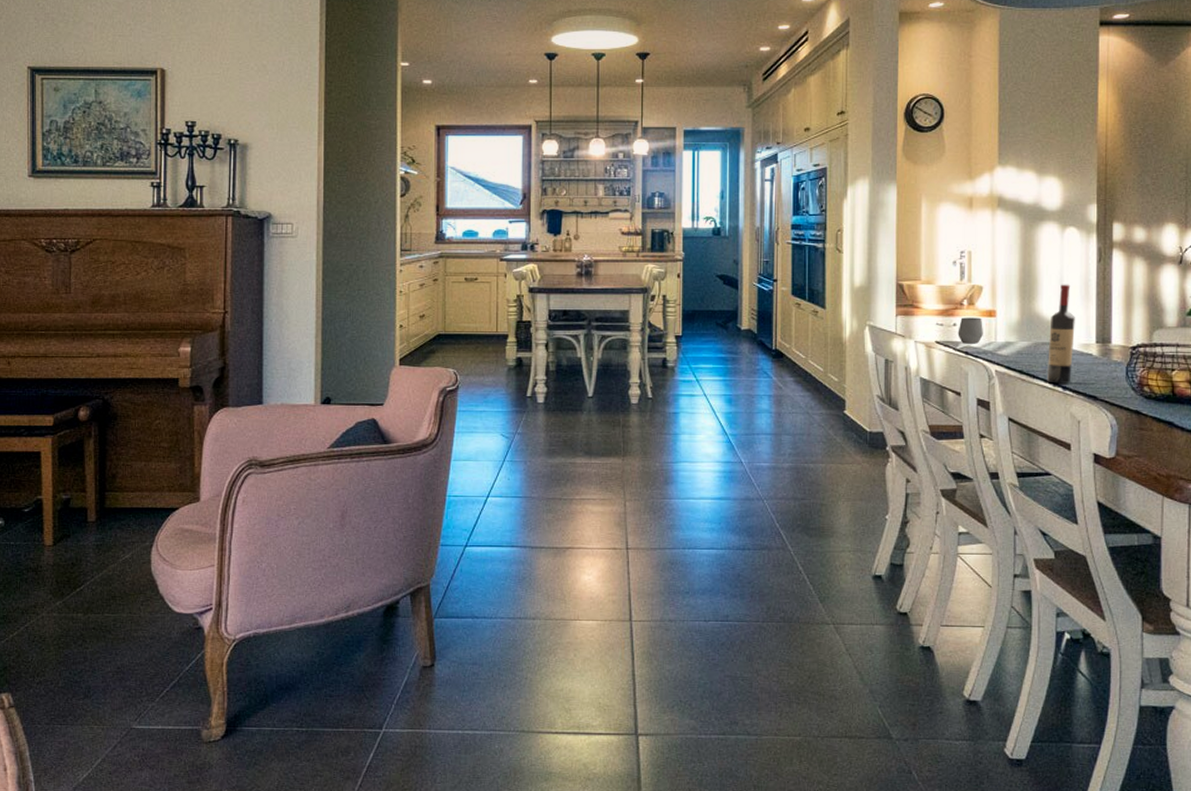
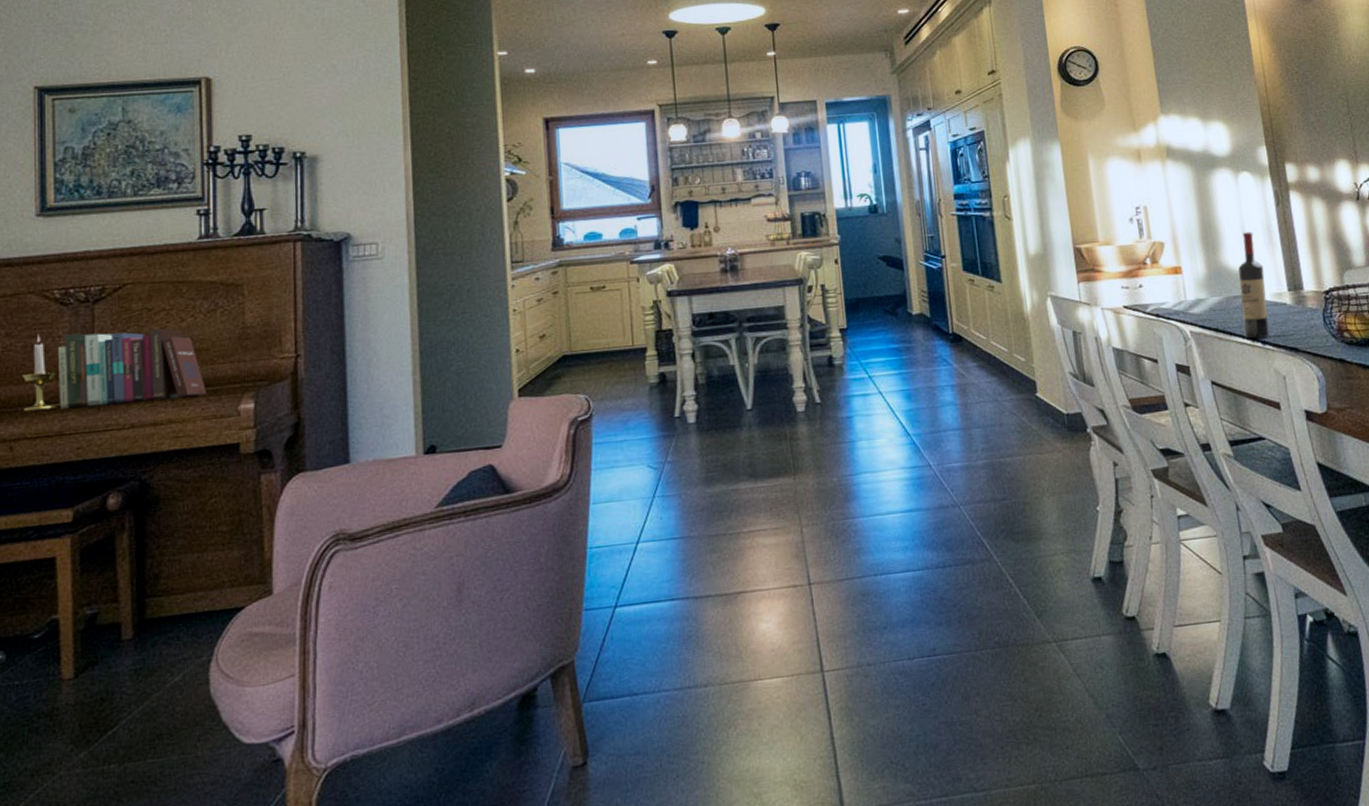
candlestick: none [17,274,43,336] -> present [21,334,58,413]
books: none [43,276,156,338] -> present [57,328,208,410]
cup: present [958,317,983,344] -> none [1145,276,1172,306]

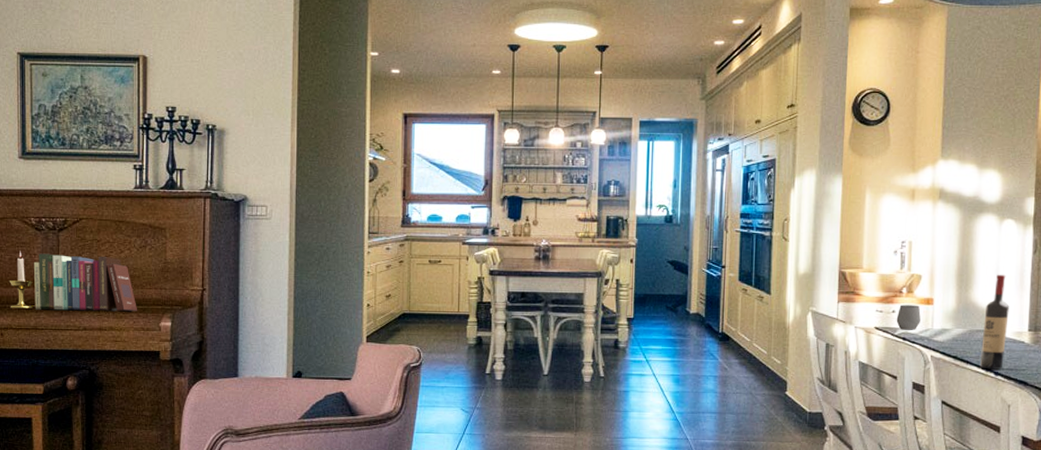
cup: none [1145,276,1172,306] -> present [896,305,921,330]

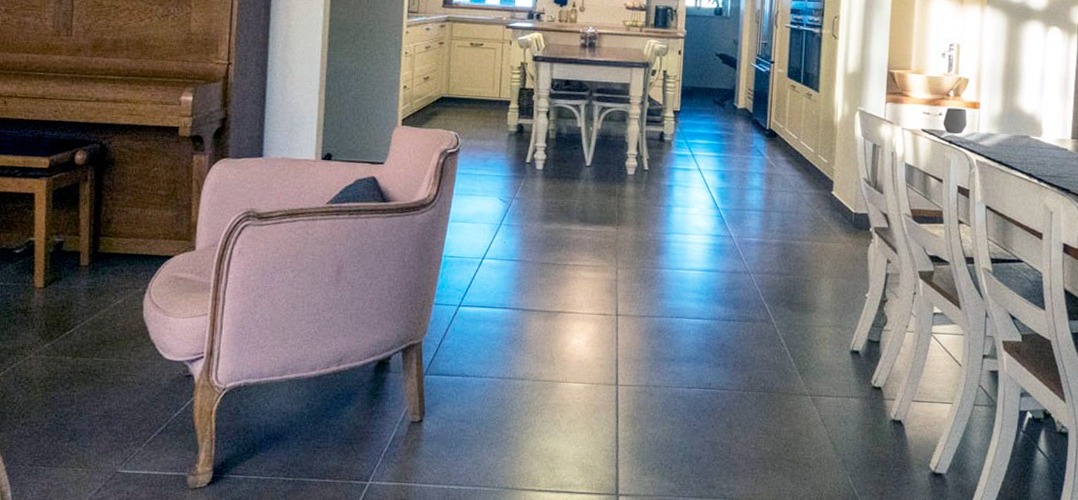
candlestick: present [9,250,33,310] -> none [15,14,42,78]
books: present [33,253,138,313] -> none [43,18,157,85]
wine bottle: present [980,274,1009,370] -> none [1024,81,1054,176]

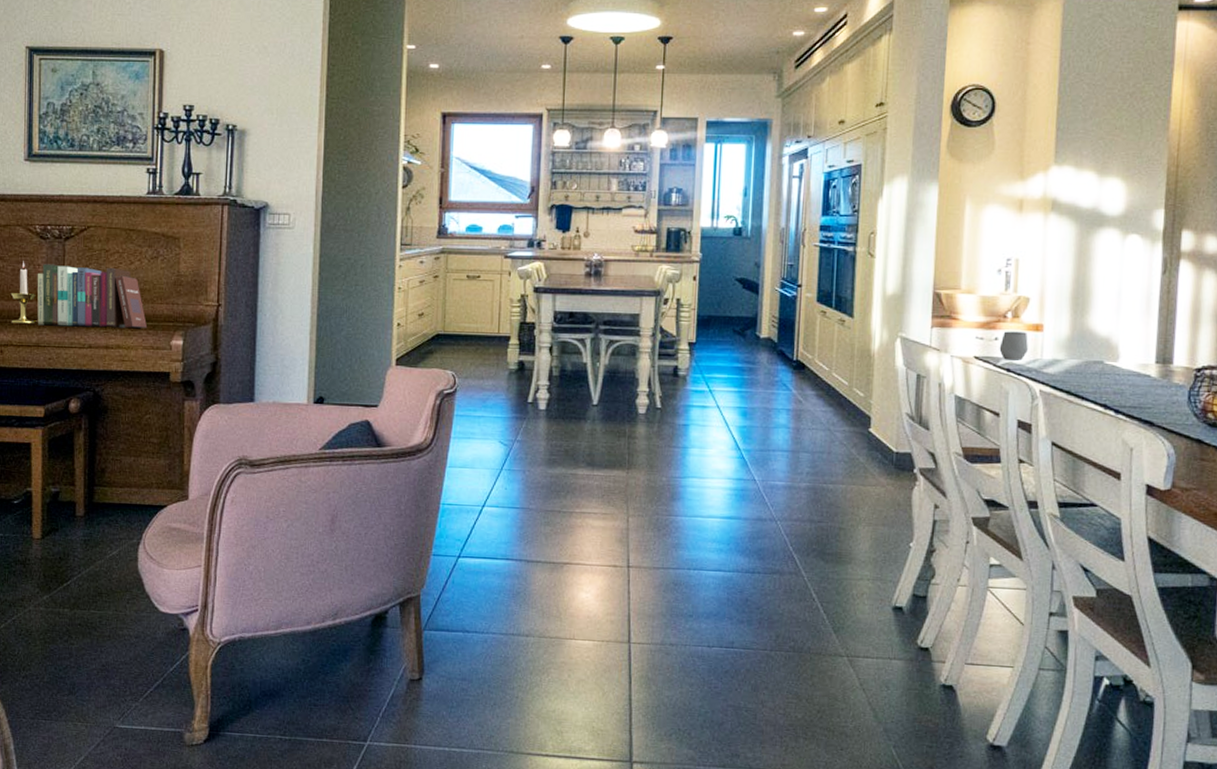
candlestick: none [15,14,42,78] -> present [10,261,36,325]
books: none [43,18,157,85] -> present [37,264,148,330]

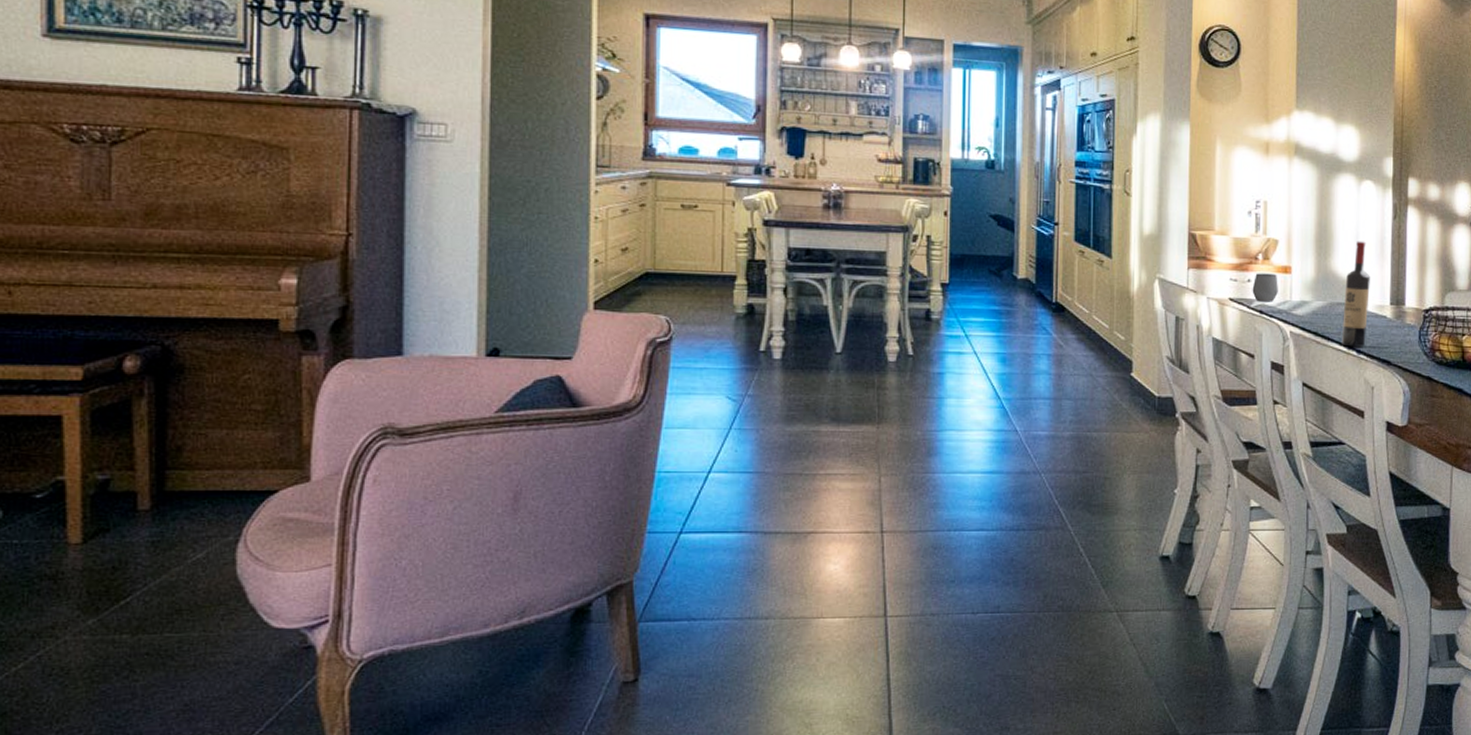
candlestick: present [10,261,36,325] -> none [23,170,66,257]
books: present [37,264,148,330] -> none [66,176,244,265]
wine bottle: none [1098,297,1133,407] -> present [1342,241,1370,347]

